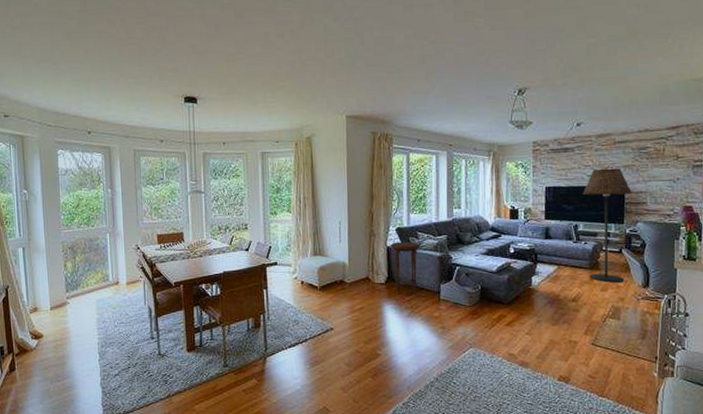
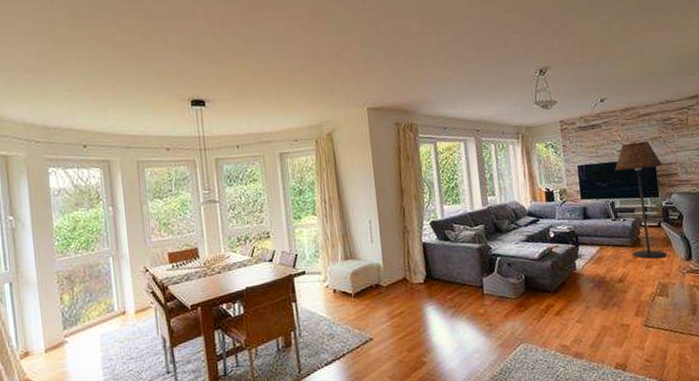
side table: present [390,241,421,295] -> none [425,235,459,294]

